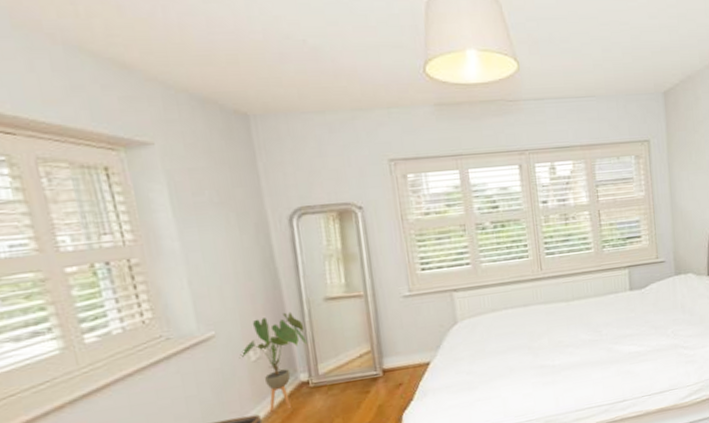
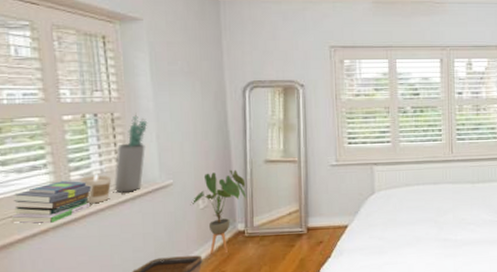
books: none [12,344,115,403] -> present [11,181,92,224]
candle: none [96,333,138,370] -> present [80,173,112,204]
vase: none [139,258,177,353] -> present [114,114,148,193]

